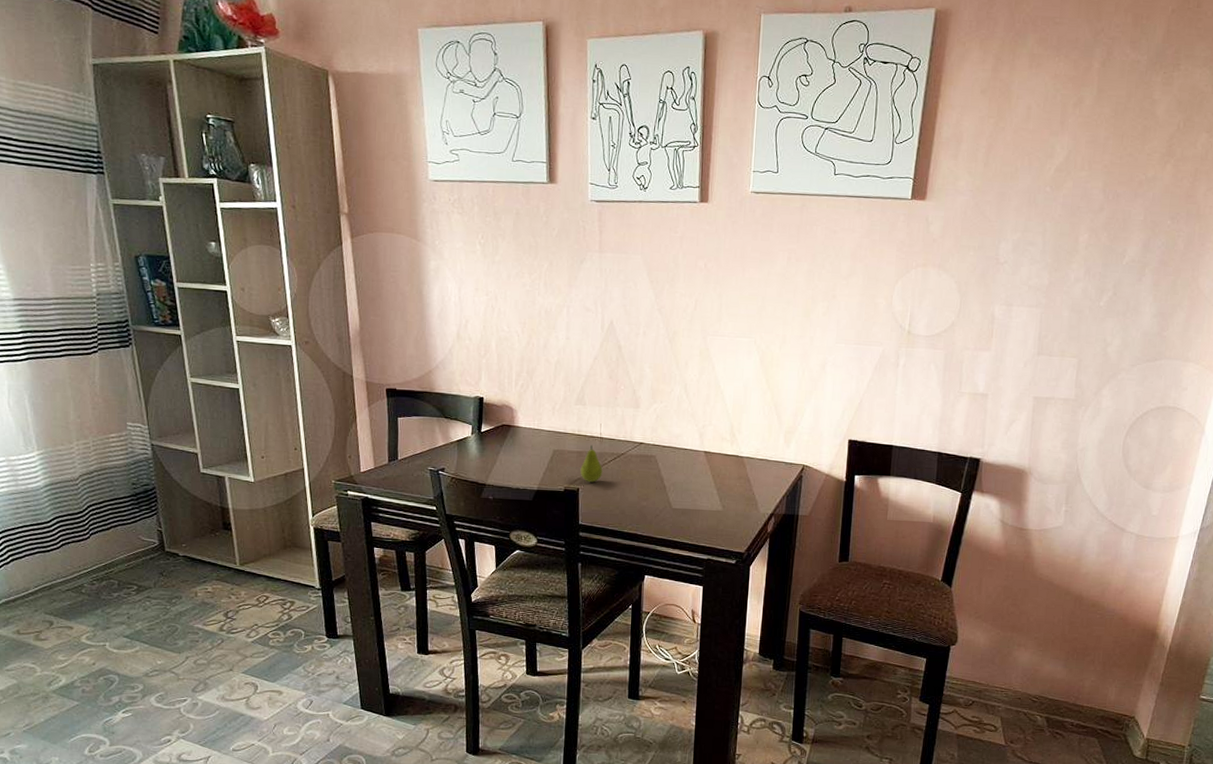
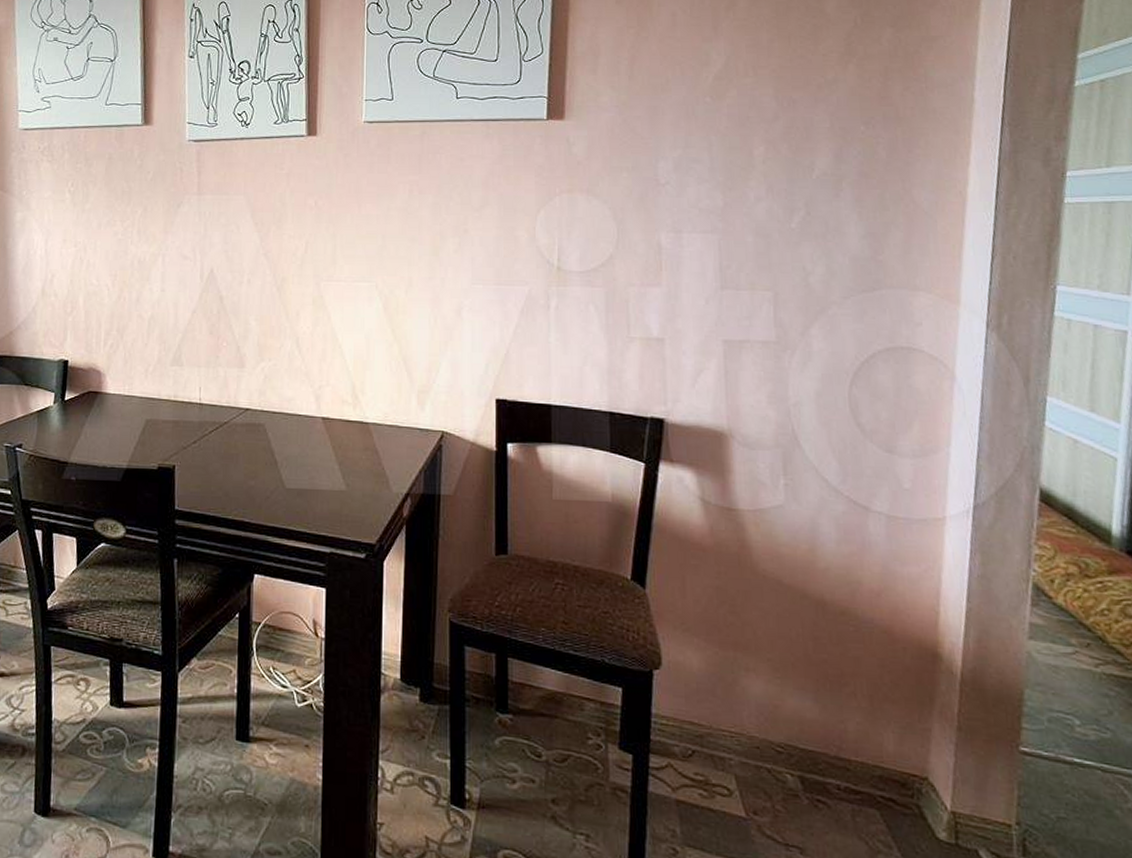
fruit: present [580,444,603,483] -> none [176,412,203,458]

